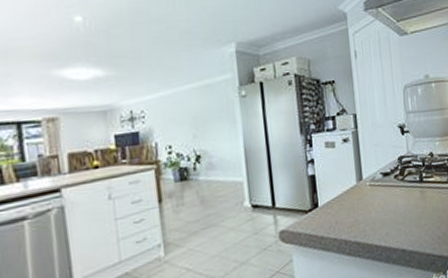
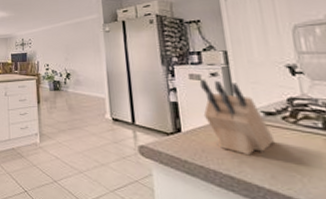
knife block: none [333,146,389,219] -> present [199,79,275,156]

